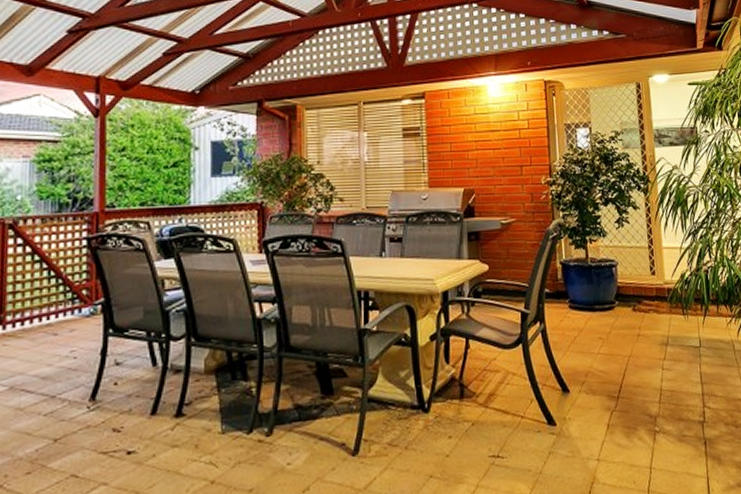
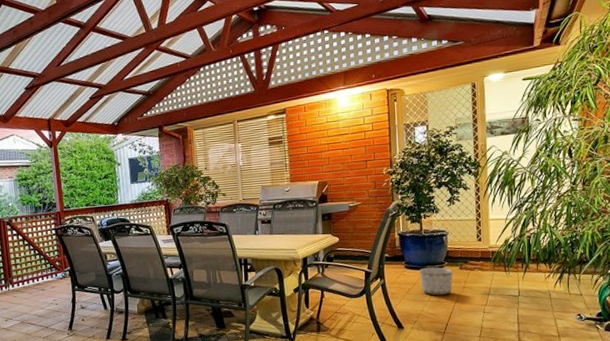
planter: none [586,308,626,347] -> present [419,267,453,296]

